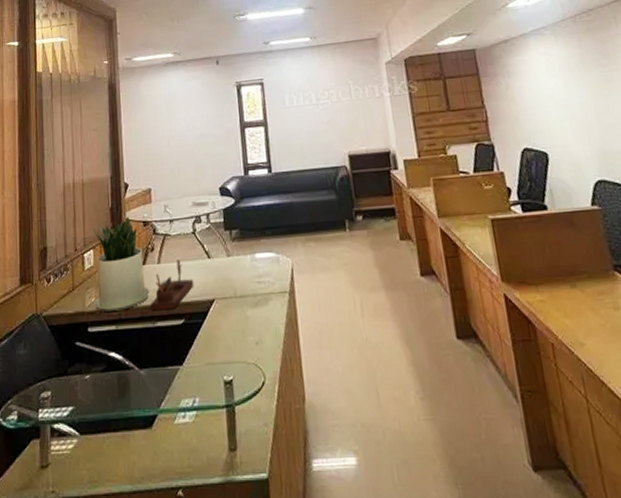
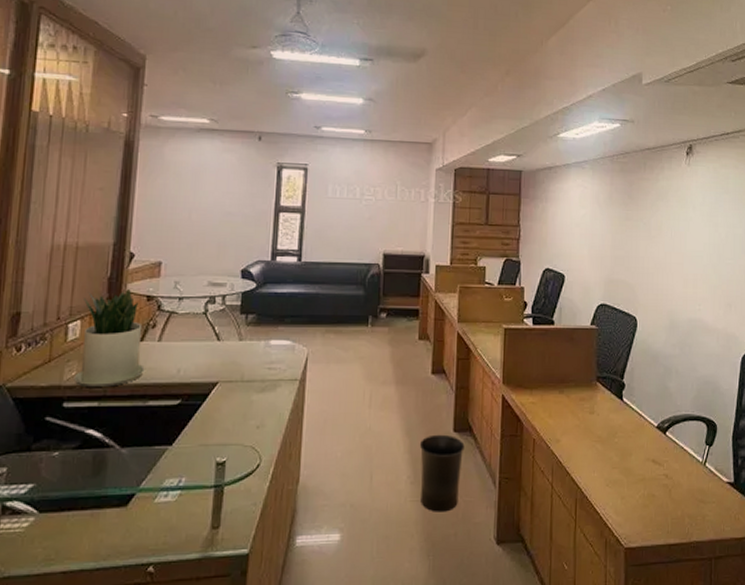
desk organizer: present [151,260,194,311] -> none [143,339,198,390]
waste bin: none [422,342,478,432] -> present [419,434,465,512]

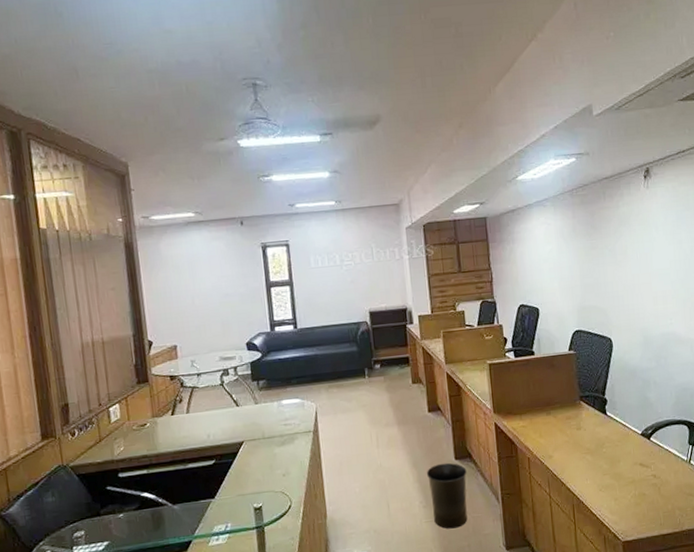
planter: present [73,288,145,387] -> none [118,371,180,459]

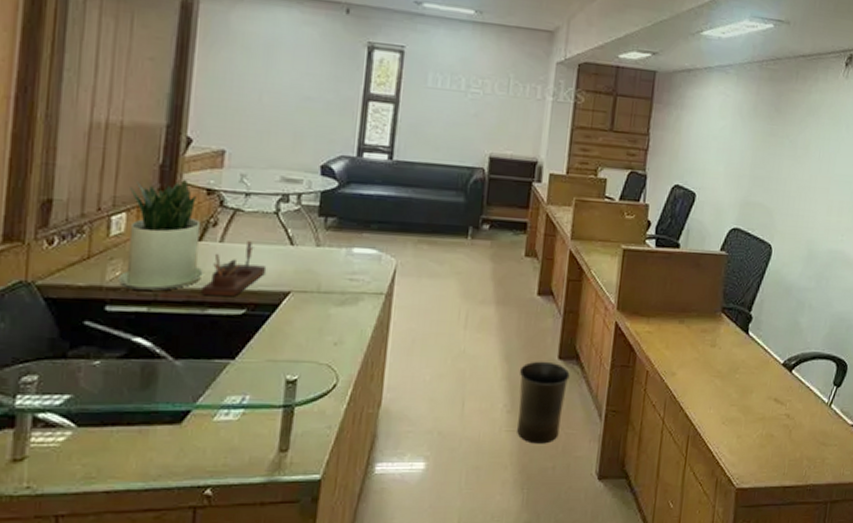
planter: none [118,371,180,459] -> present [118,178,204,291]
desk organizer: none [181,409,224,455] -> present [202,241,267,297]

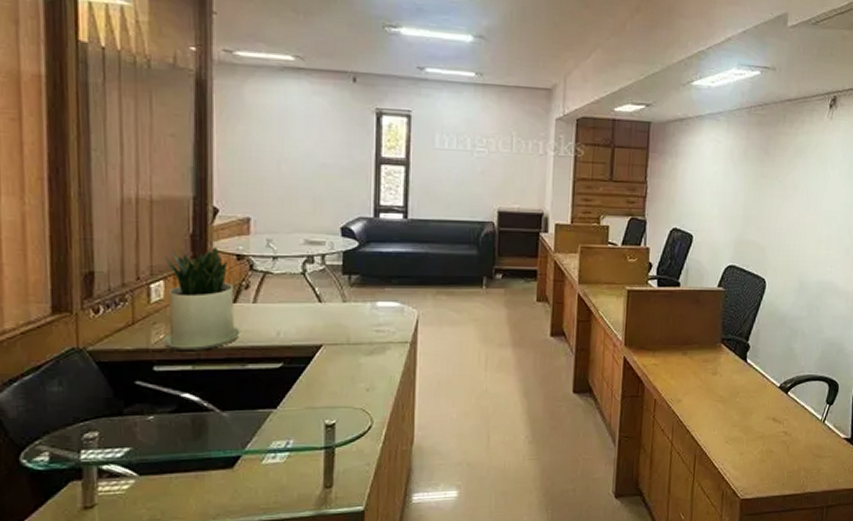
desk organizer: present [202,241,267,297] -> none [241,301,299,353]
waste bin: present [517,361,570,444] -> none [537,395,584,469]

